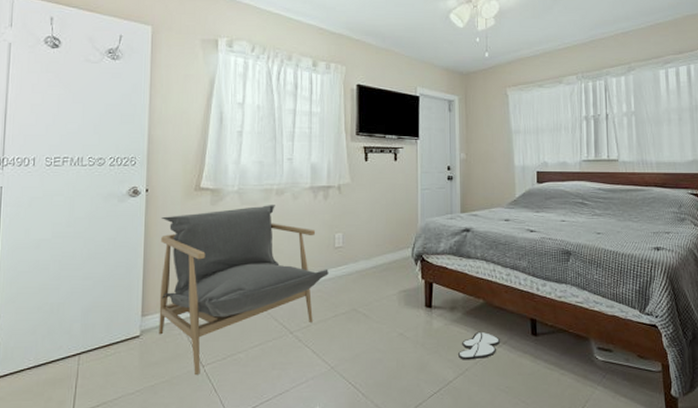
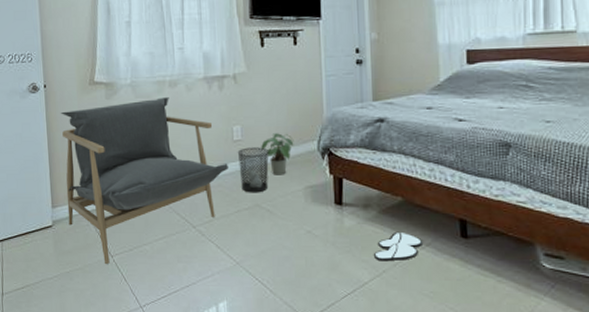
waste bin: none [338,254,368,298] -> present [237,147,270,193]
potted plant: none [360,241,391,280] -> present [261,133,294,175]

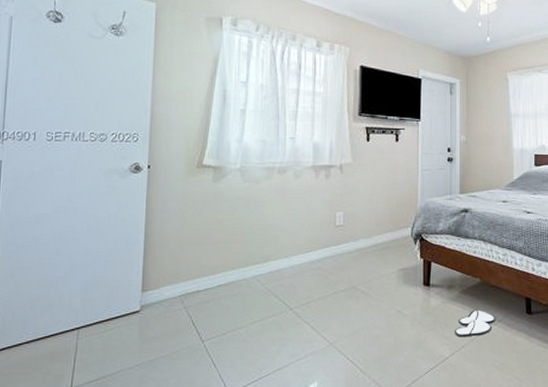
armchair: present [60,97,228,265] -> none [158,183,329,351]
waste bin: present [237,147,270,193] -> none [338,232,368,275]
potted plant: present [261,133,294,175] -> none [361,220,391,259]

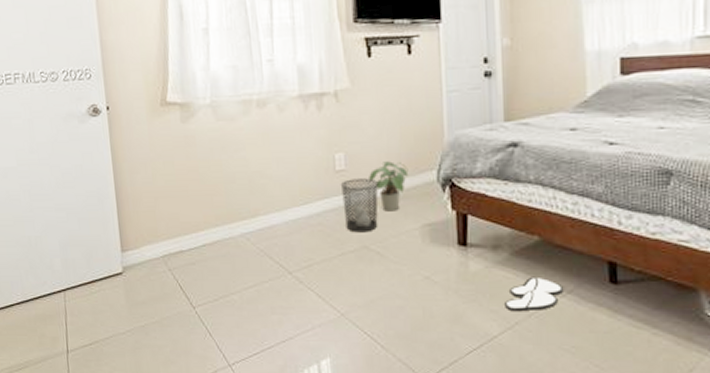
waste bin: none [338,232,368,275] -> present [340,178,379,233]
potted plant: none [361,220,391,259] -> present [369,161,409,212]

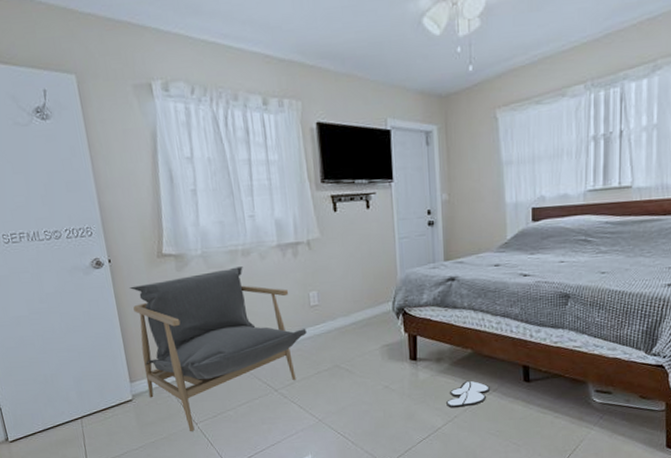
armchair: none [127,120,330,318] -> present [129,266,307,432]
waste bin: present [340,178,379,233] -> none [314,311,347,355]
potted plant: present [369,161,409,212] -> none [338,296,370,337]

